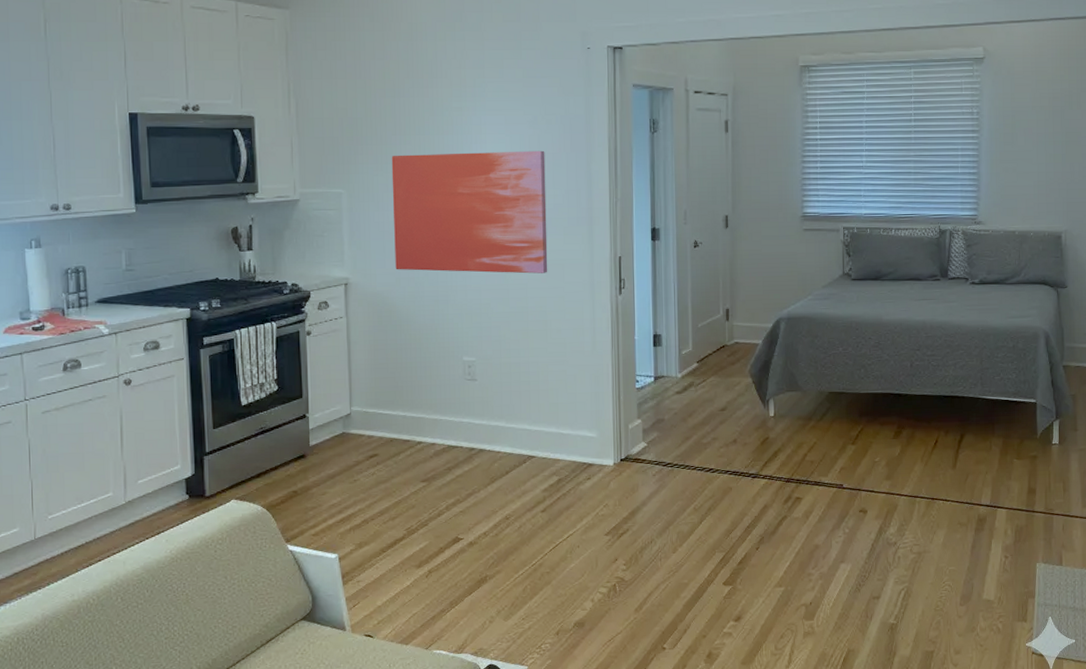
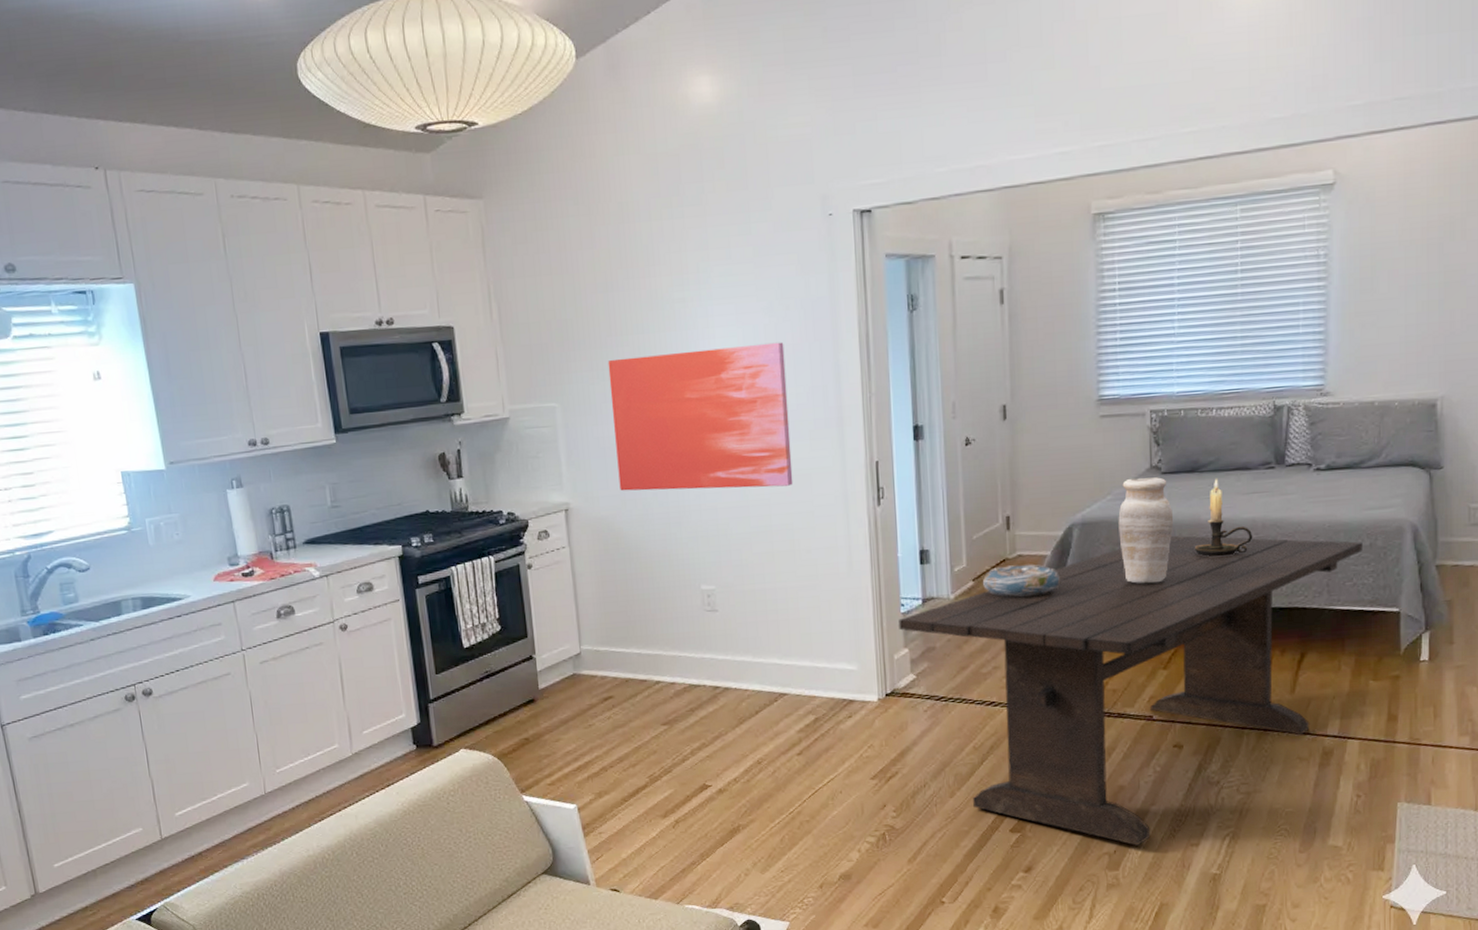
dining table: none [633,331,1008,598] -> present [898,535,1363,846]
decorative bowl: none [705,351,769,378] -> present [982,565,1060,597]
vase: none [817,282,860,371] -> present [1118,477,1173,584]
candle holder: none [877,286,923,351] -> present [1194,478,1253,557]

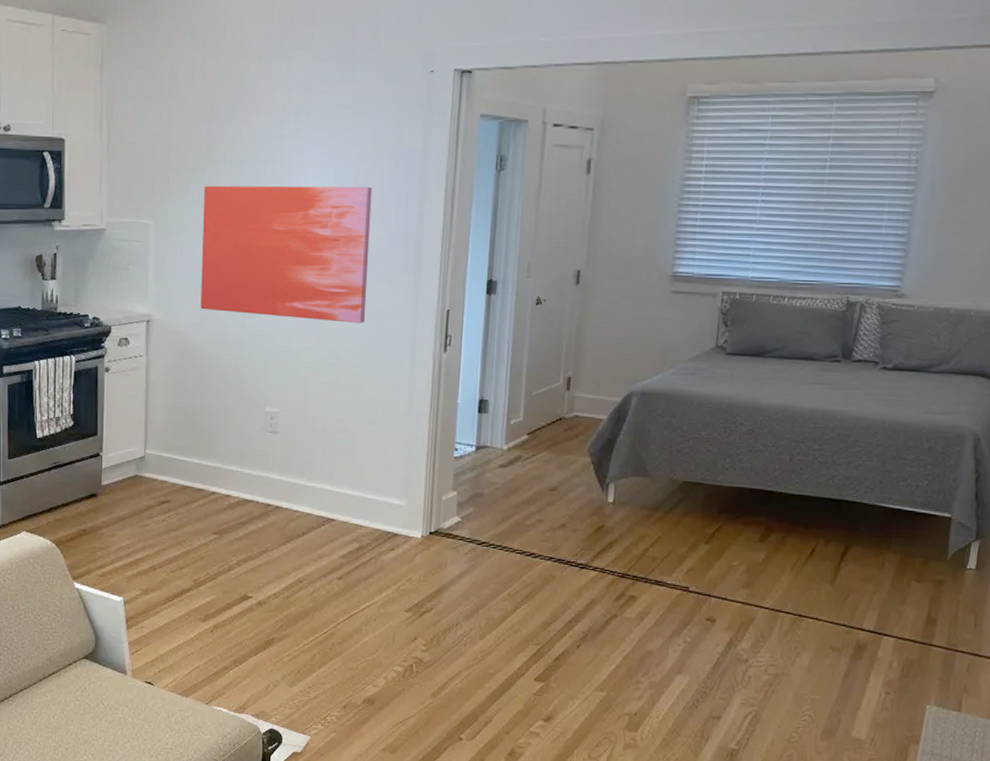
dining table: present [898,535,1363,846] -> none [450,415,921,711]
decorative bowl: present [982,565,1060,597] -> none [536,424,613,457]
vase: present [1118,477,1173,584] -> none [676,355,733,459]
candle holder: present [1194,478,1253,557] -> none [750,365,811,442]

